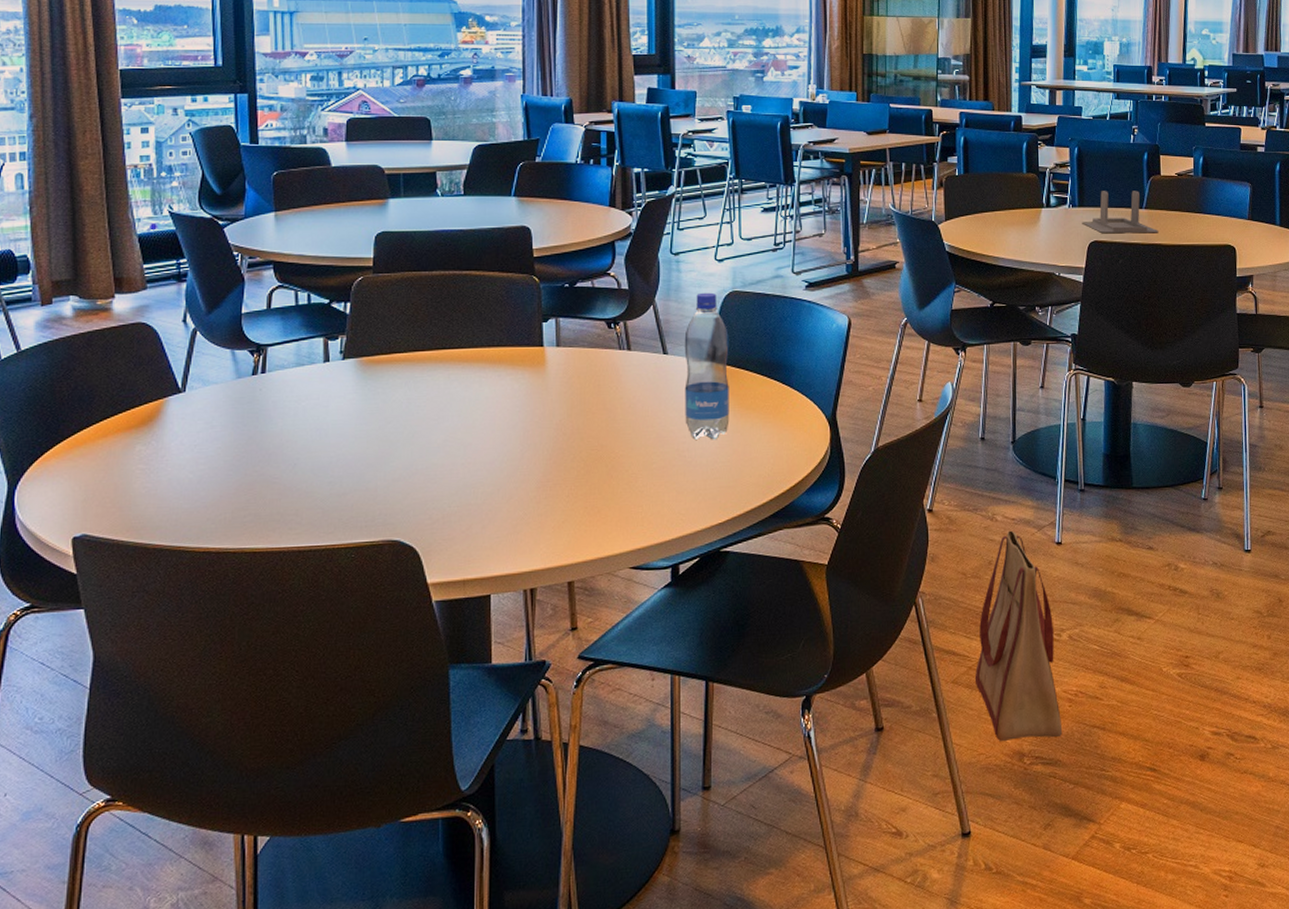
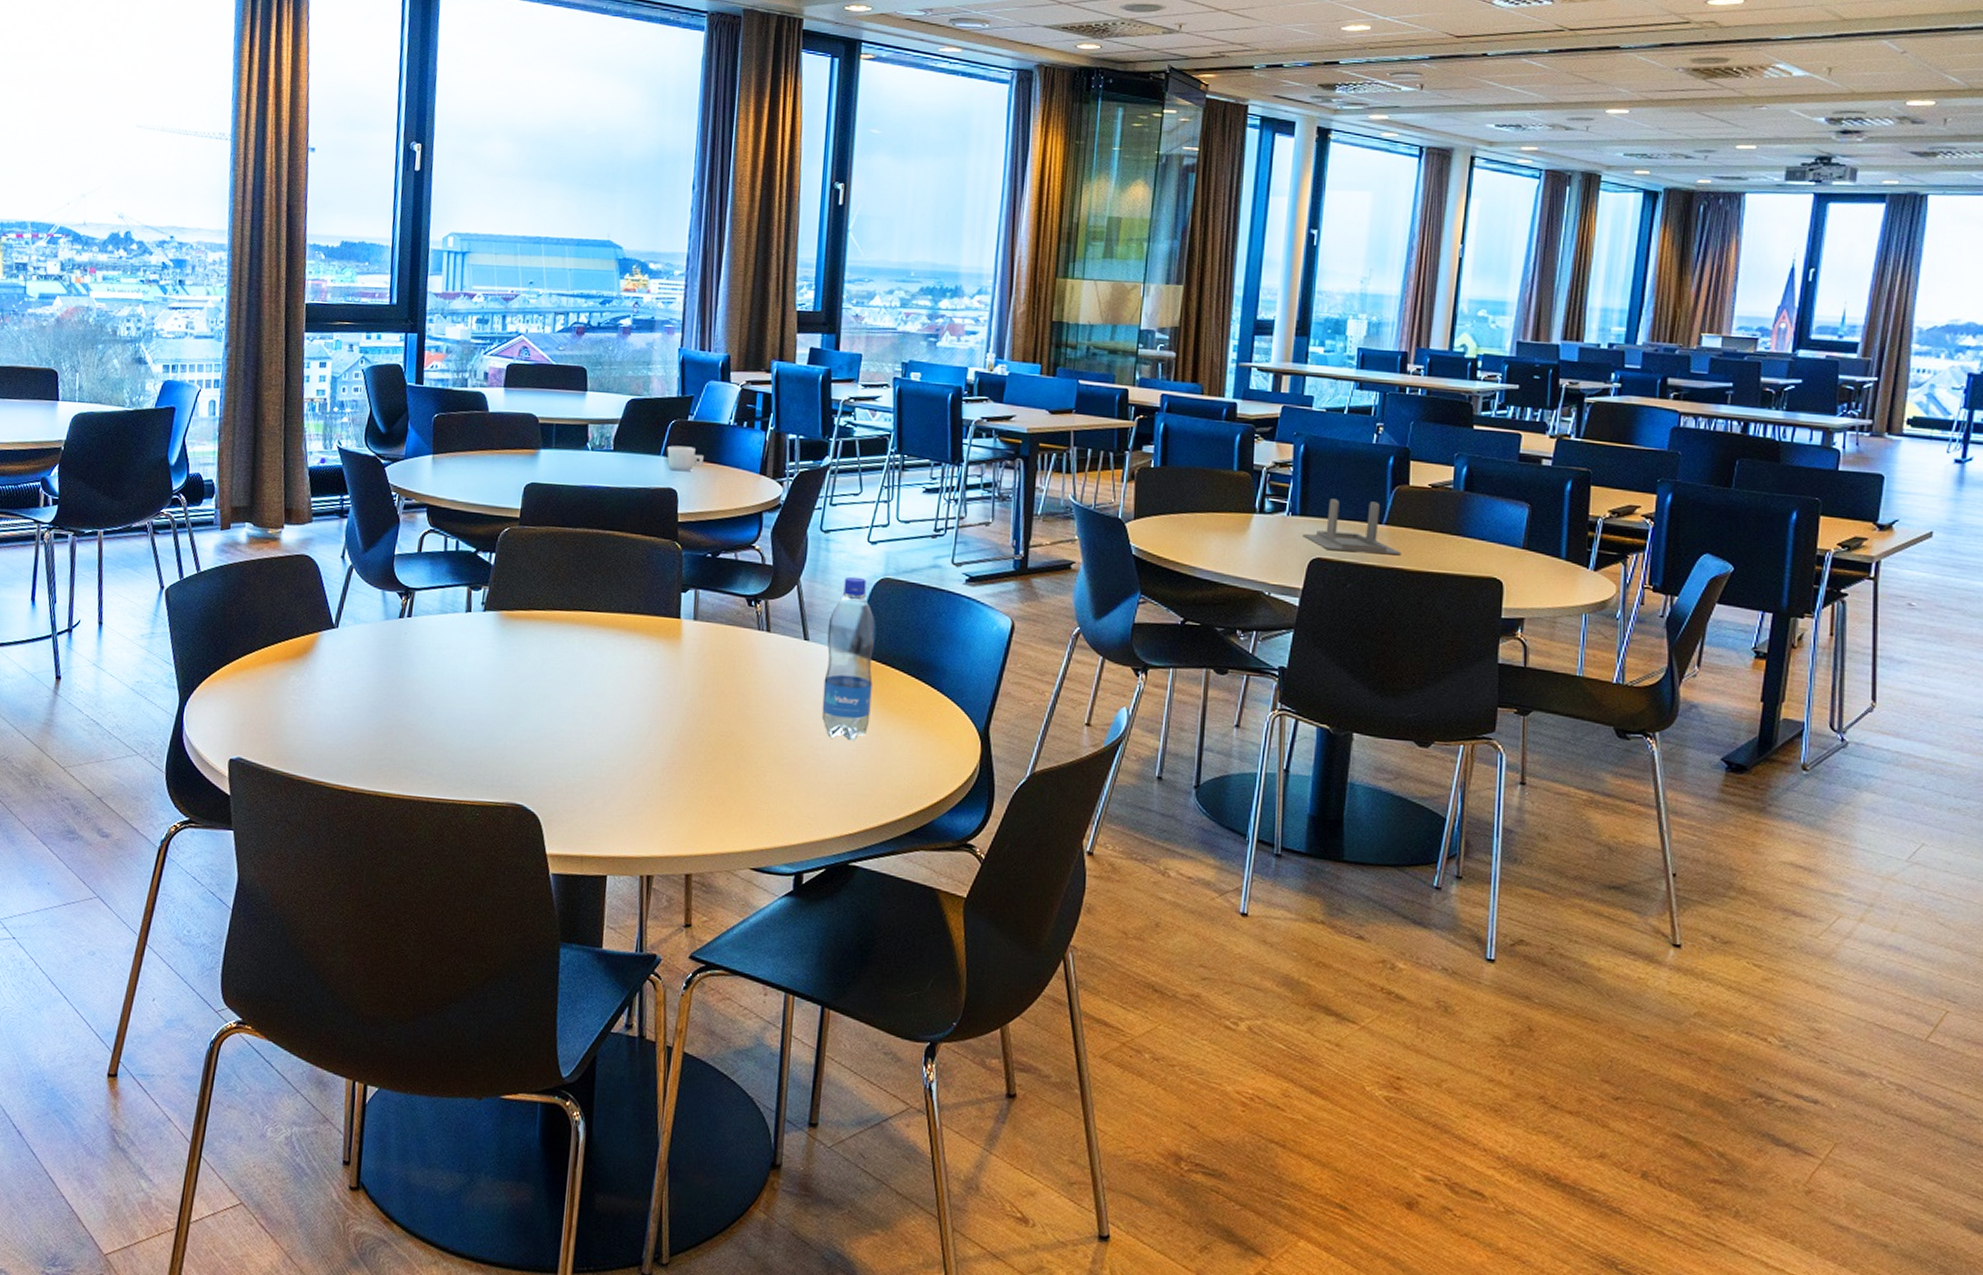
cup: none [517,186,555,210] -> present [667,445,705,472]
shopping bag: present [974,530,1063,741] -> none [1128,890,1232,1146]

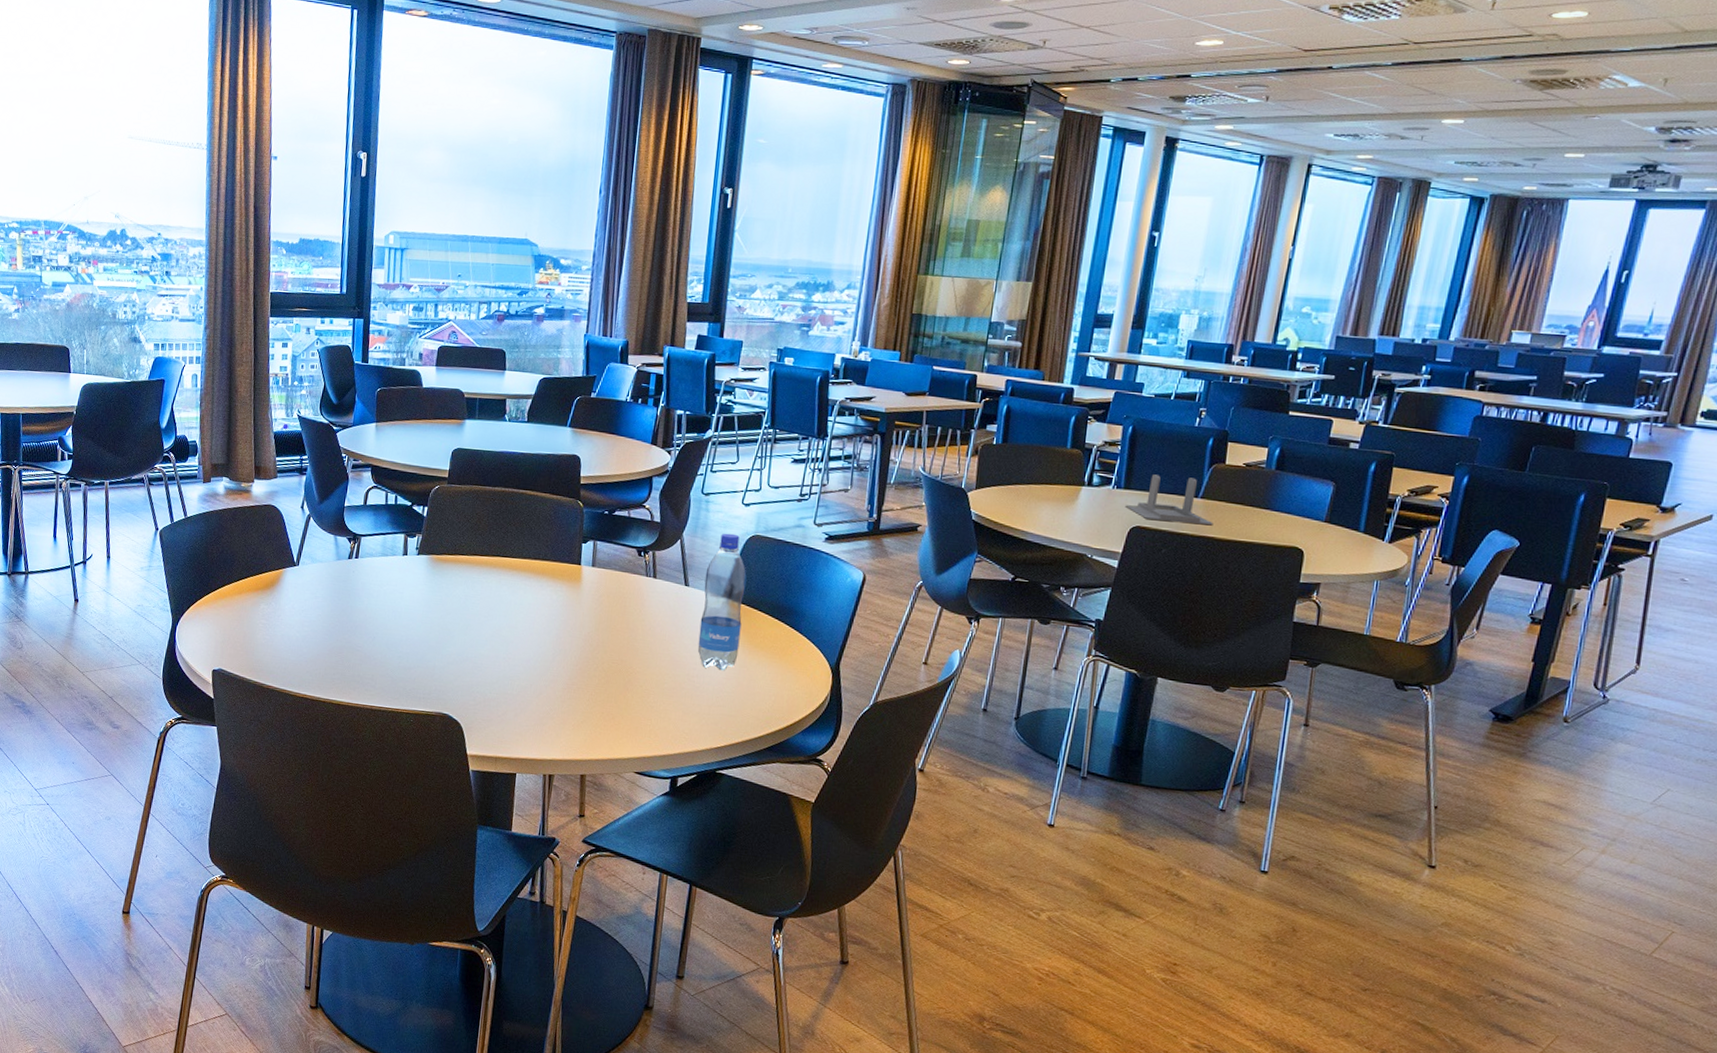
cup: present [667,445,705,472] -> none [572,418,605,441]

